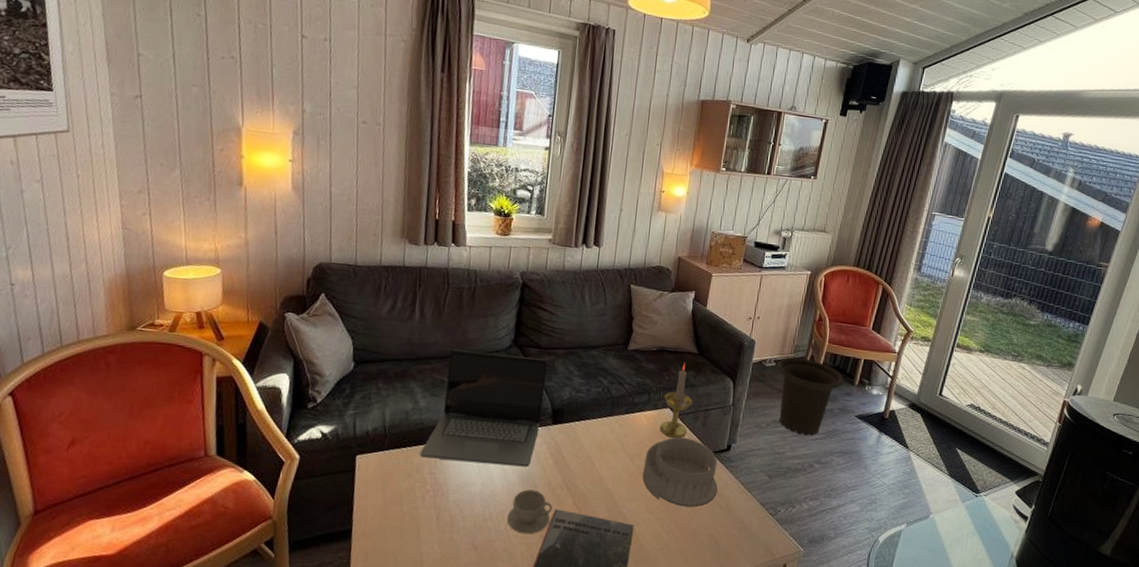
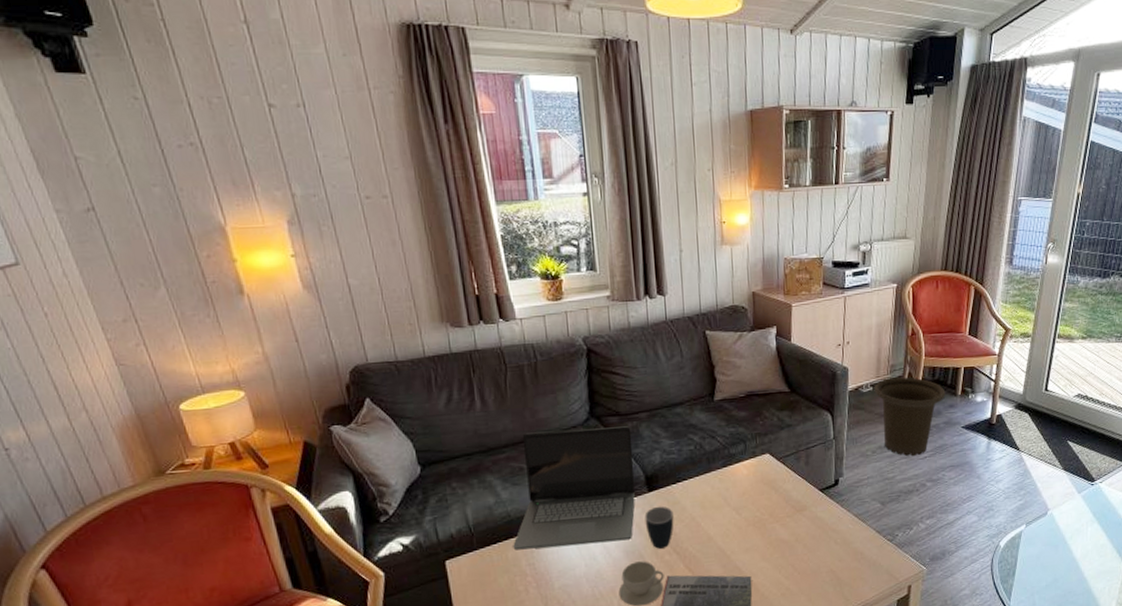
mug: none [544,439,572,481] -> present [644,506,674,549]
architectural model: present [642,437,718,508] -> none [751,480,831,550]
candlestick: present [660,363,693,438] -> none [761,404,792,483]

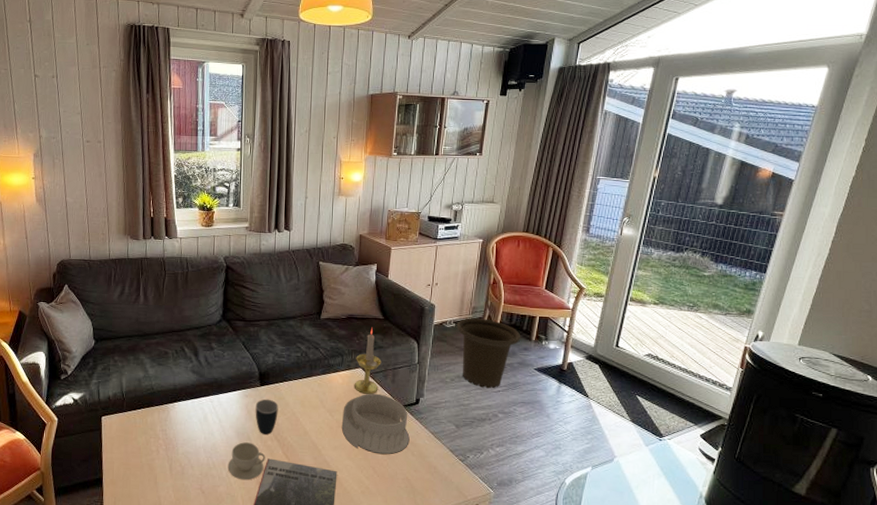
laptop: present [513,426,635,550] -> none [152,325,253,423]
architectural model: none [751,480,831,550] -> present [341,393,410,455]
candlestick: none [761,404,792,483] -> present [354,328,382,394]

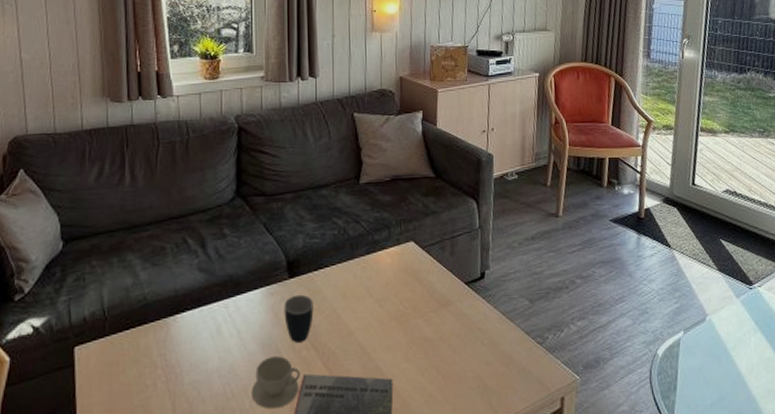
architectural model: present [341,393,410,455] -> none [394,271,478,350]
candlestick: present [354,328,382,394] -> none [405,190,437,274]
basket: present [456,318,521,389] -> none [519,166,592,250]

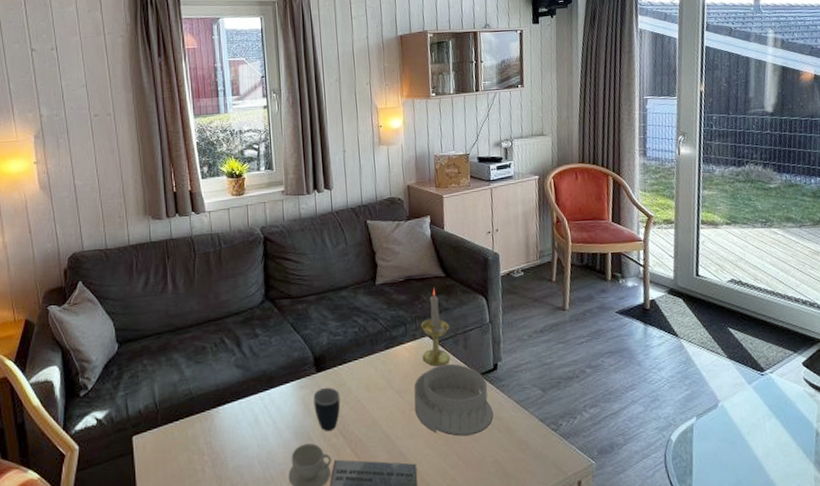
architectural model: none [394,271,478,350] -> present [414,363,494,437]
candlestick: none [405,190,437,274] -> present [420,288,450,366]

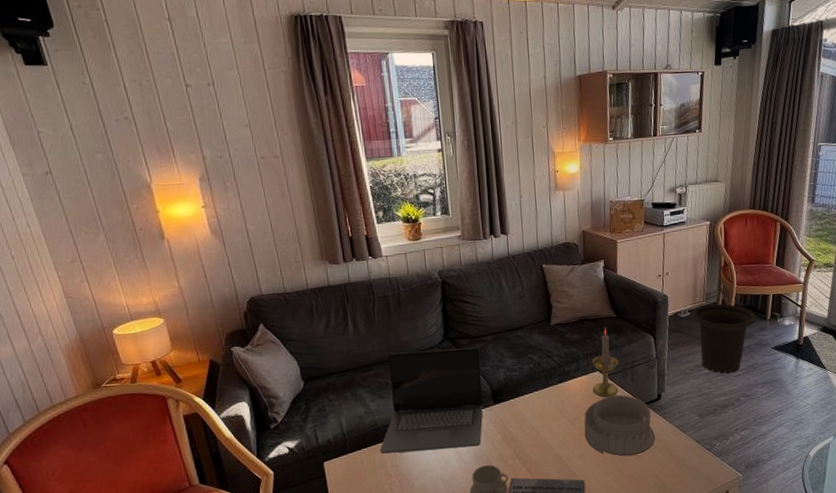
laptop: none [193,308,305,428] -> present [380,347,483,454]
mug: present [313,387,341,431] -> none [491,417,517,454]
basket: none [525,262,596,342] -> present [691,303,756,374]

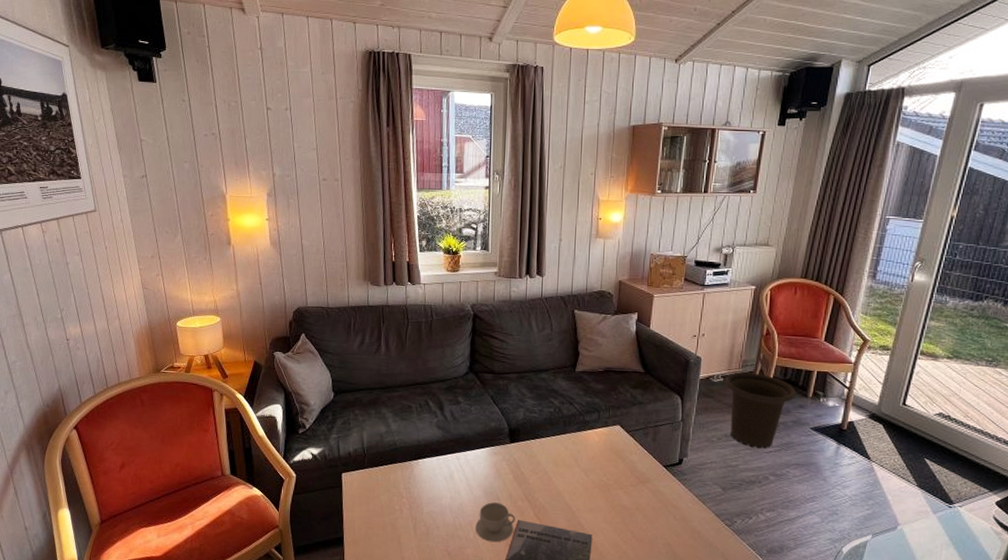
laptop: present [380,347,483,454] -> none [395,378,502,482]
architectural model: present [584,394,655,457] -> none [597,452,672,519]
candlestick: present [592,328,619,397] -> none [611,382,642,453]

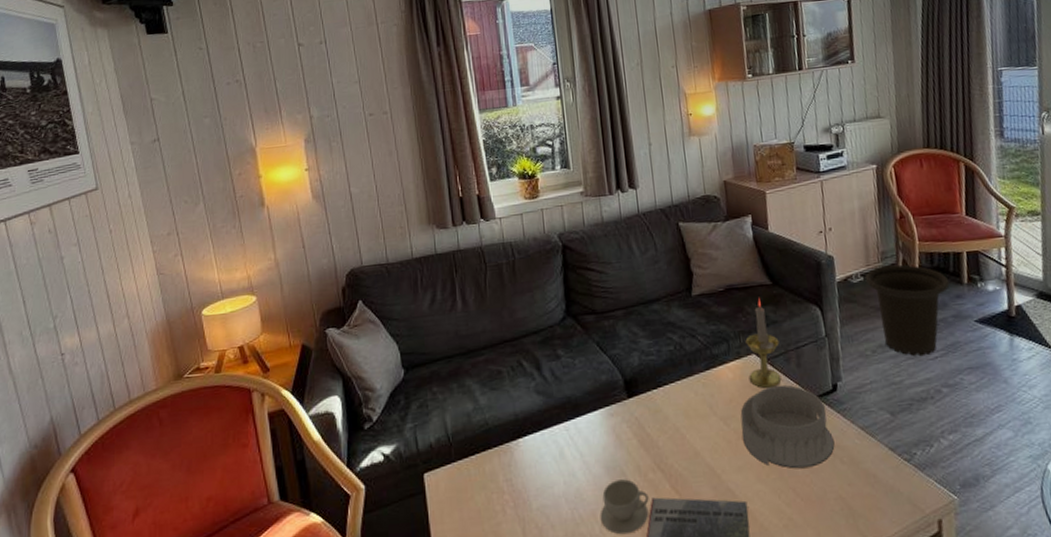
architectural model: none [597,452,672,519] -> present [740,384,835,469]
candlestick: none [611,382,642,453] -> present [745,298,782,388]

